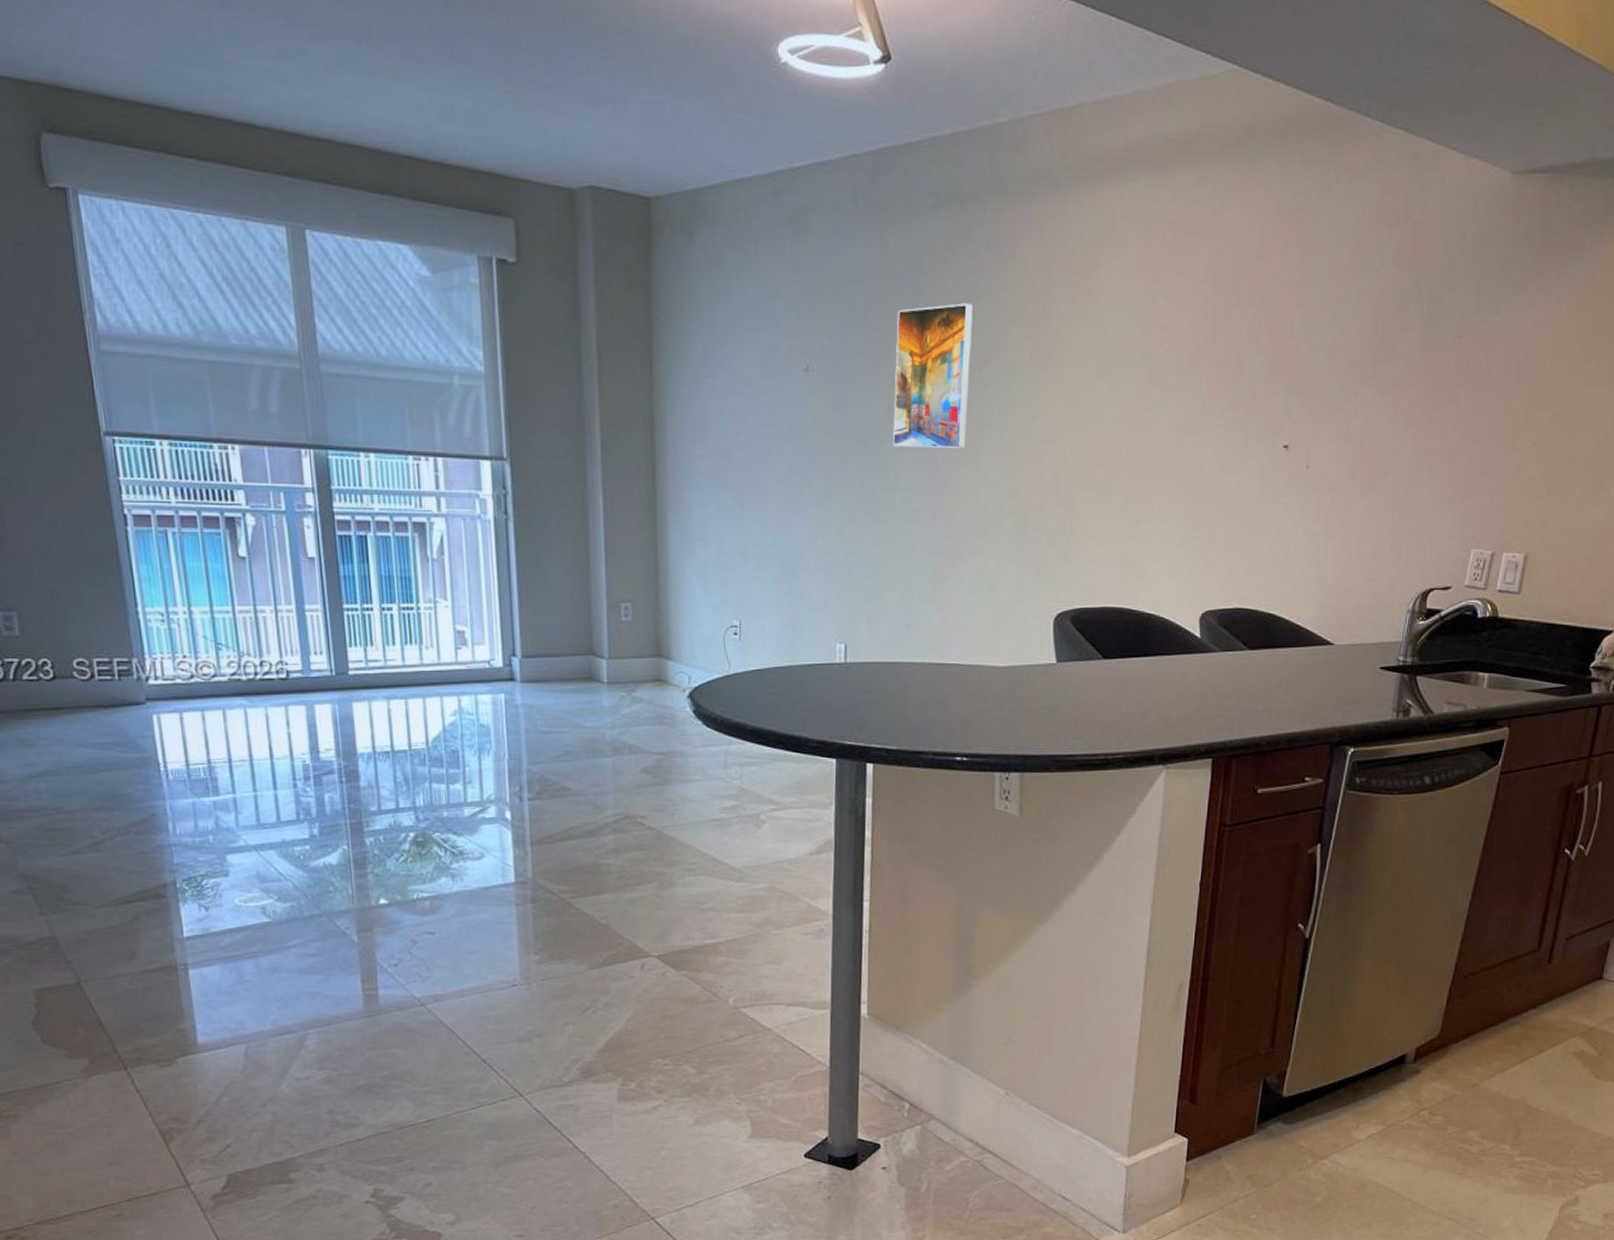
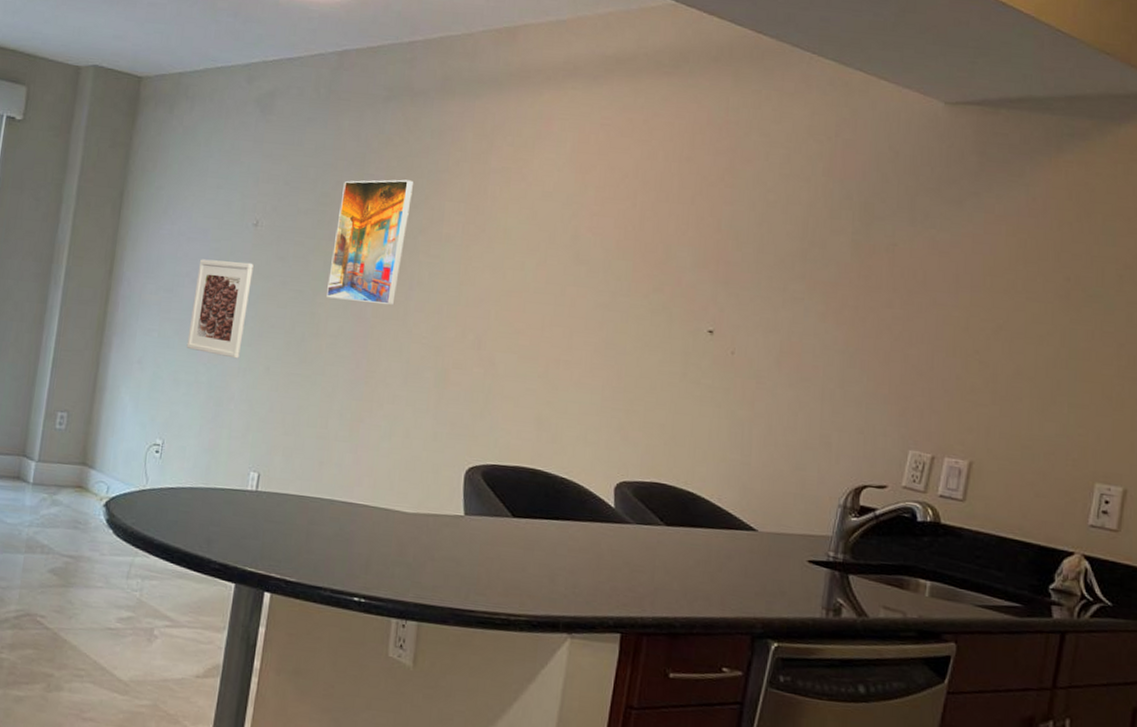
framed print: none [749,414,811,524] -> present [186,259,254,359]

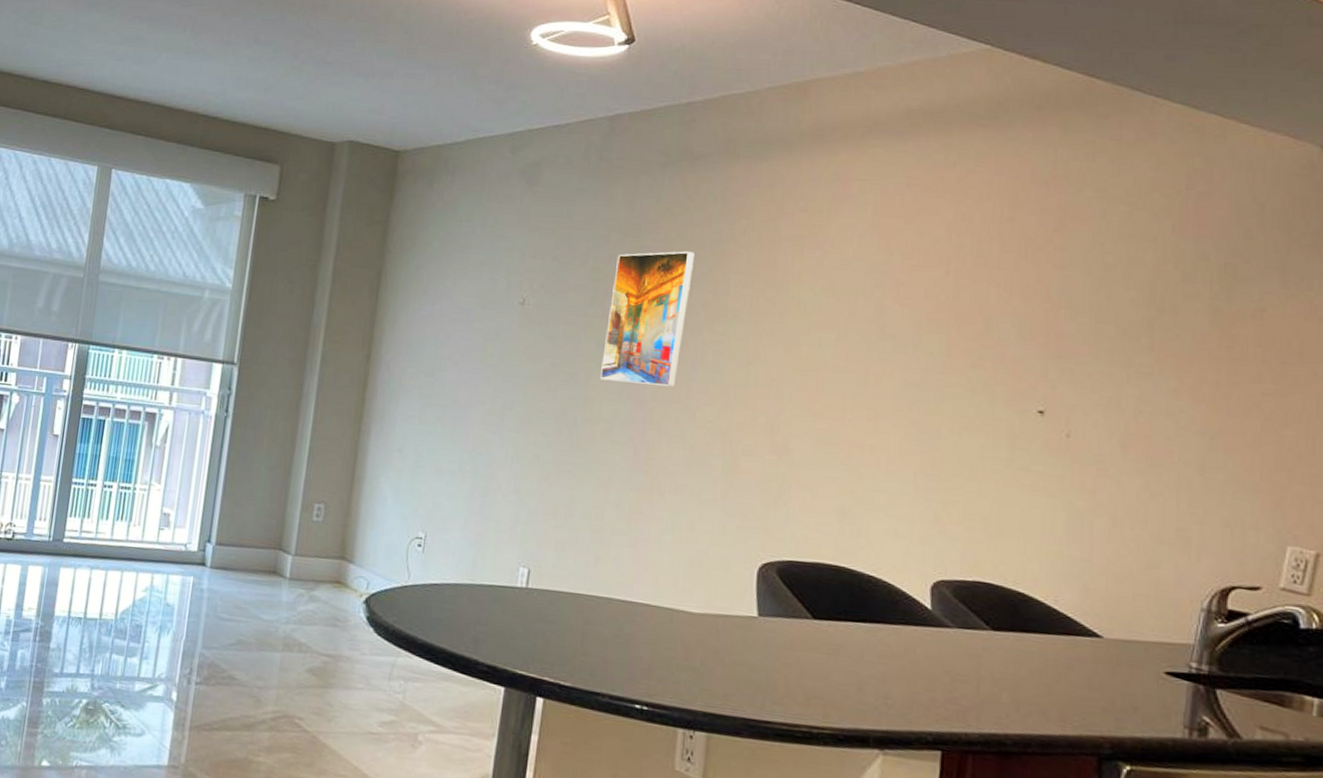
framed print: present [186,259,254,359] -> none [449,340,521,446]

